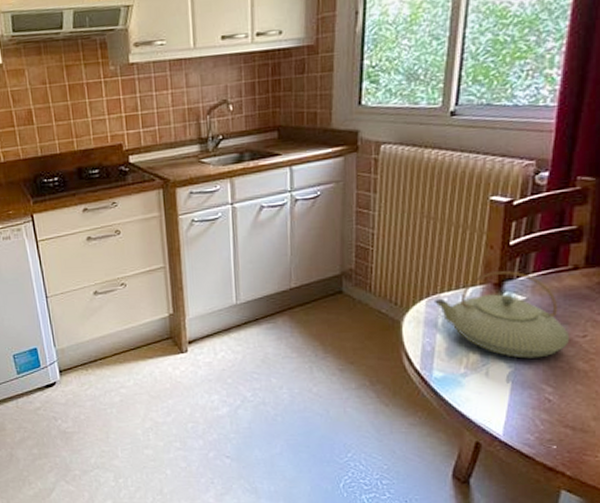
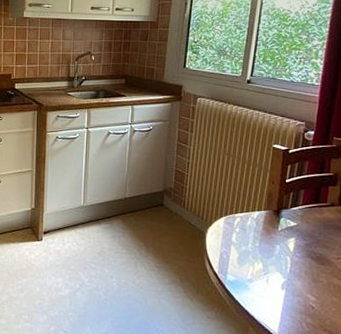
teapot: present [433,271,570,359] -> none [230,201,328,273]

